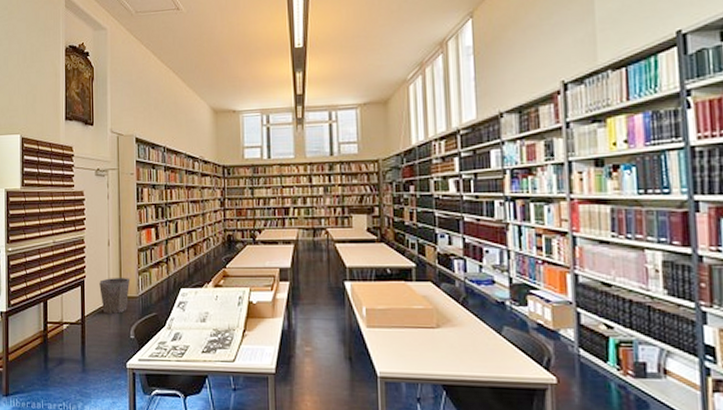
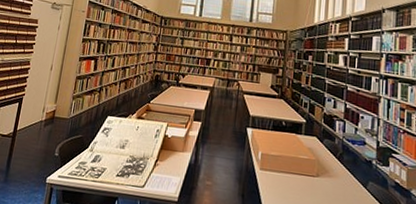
waste bin: present [99,277,130,314] -> none [34,98,64,132]

